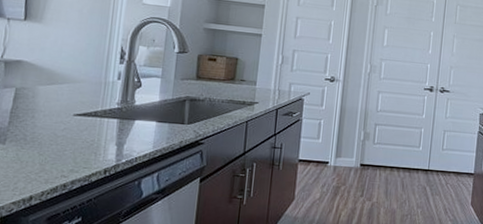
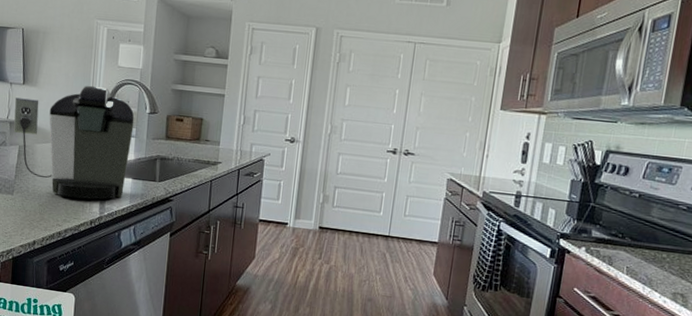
coffee maker: none [9,22,161,146] -> present [13,85,135,200]

